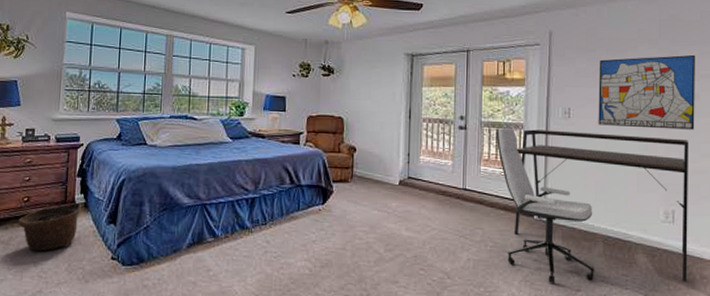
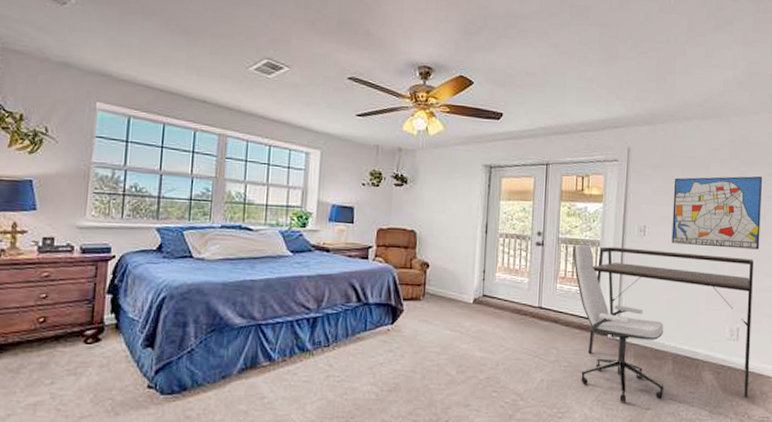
basket: present [17,202,81,251] -> none [30,323,111,380]

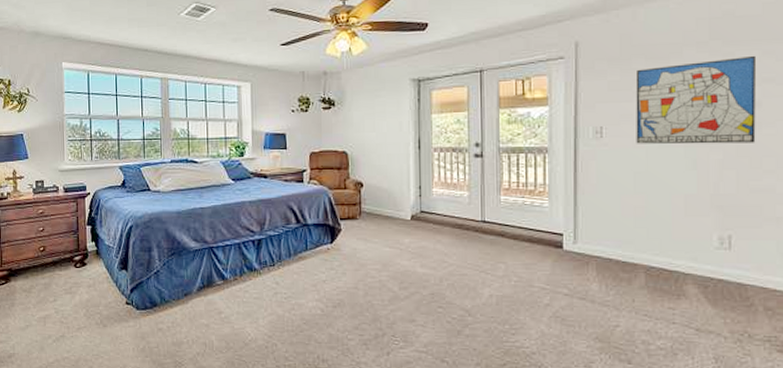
office chair: present [573,244,665,402] -> none [516,152,636,319]
desk: present [588,246,754,397] -> none [540,152,749,314]

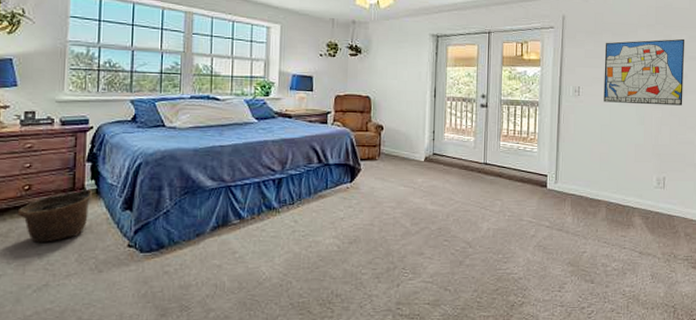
basket: none [36,250,93,298] -> present [17,189,92,242]

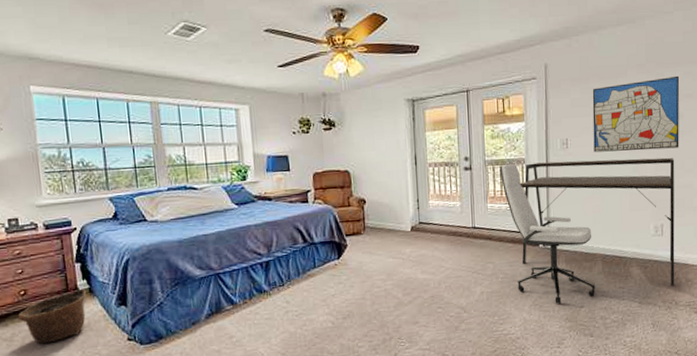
office chair: none [514,105,599,247] -> present [499,163,596,304]
desk: none [530,106,678,239] -> present [519,157,675,286]

